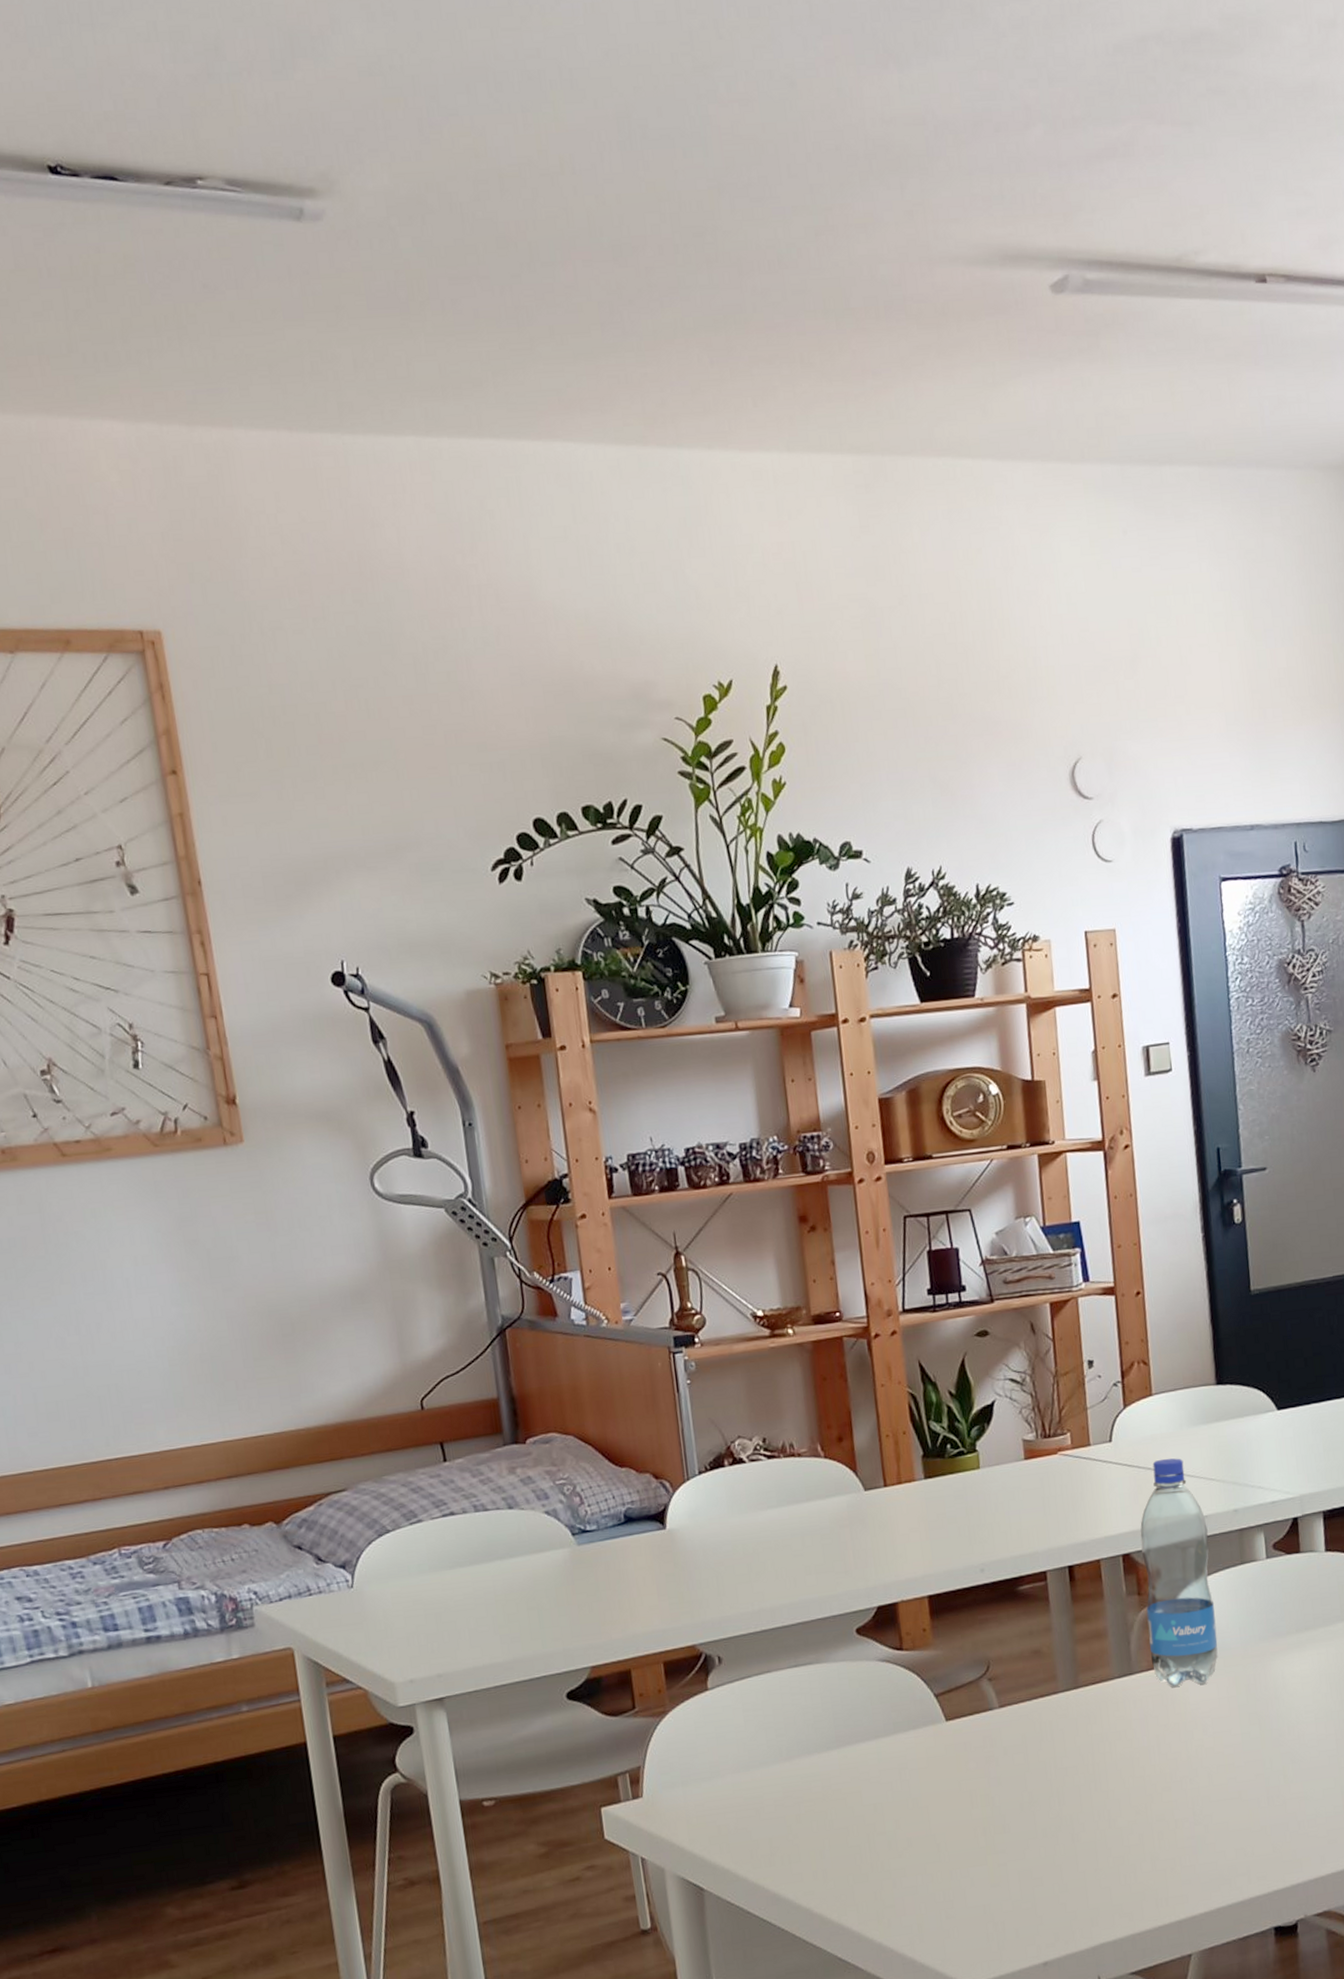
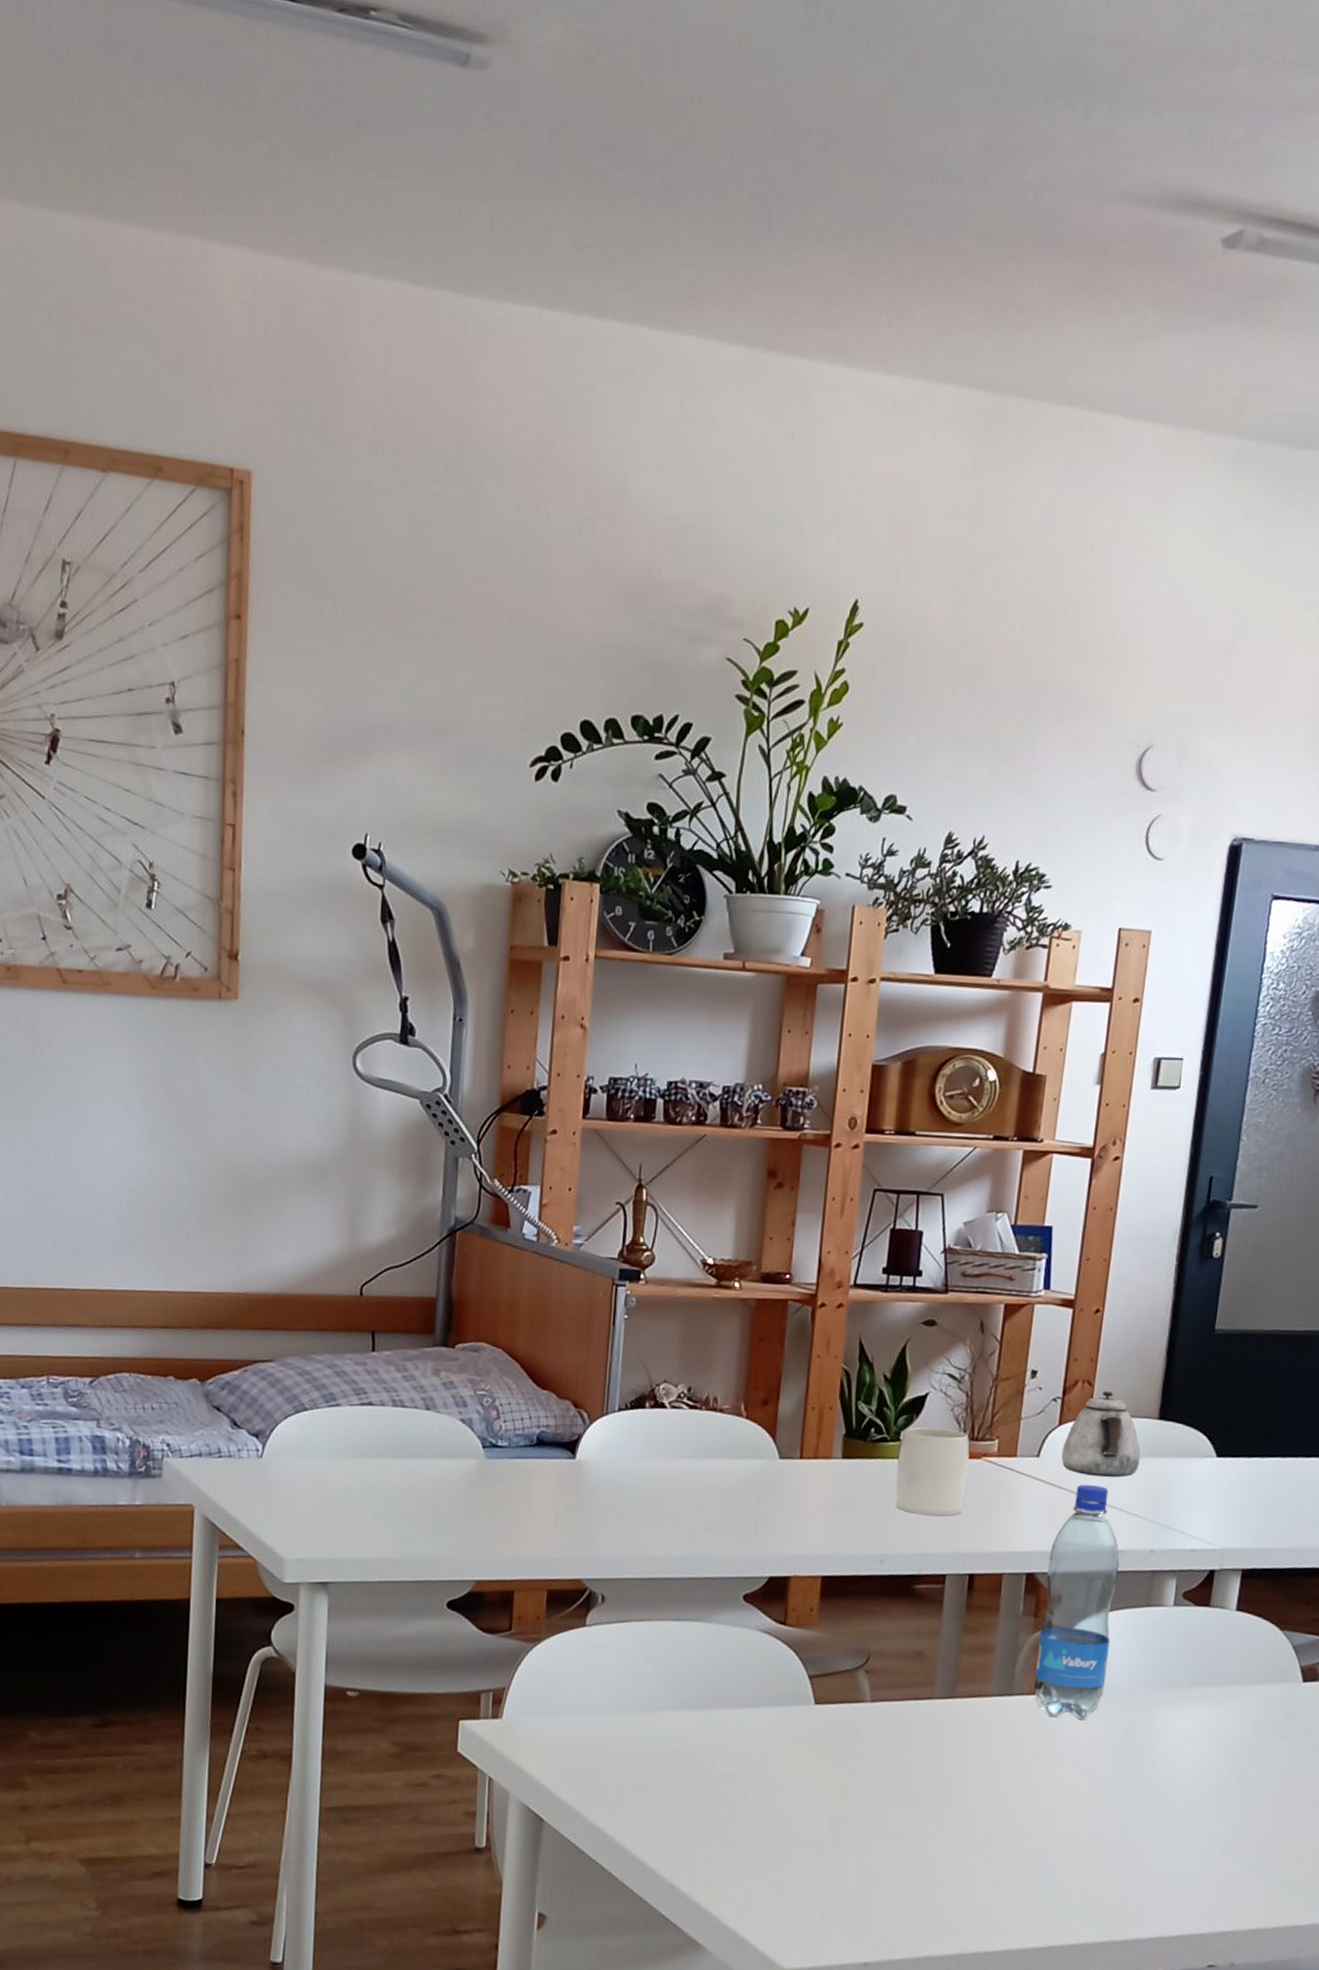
mug: none [977,1431,1050,1519] -> present [895,1427,970,1516]
teapot: none [1131,1366,1207,1451] -> present [1061,1390,1141,1478]

